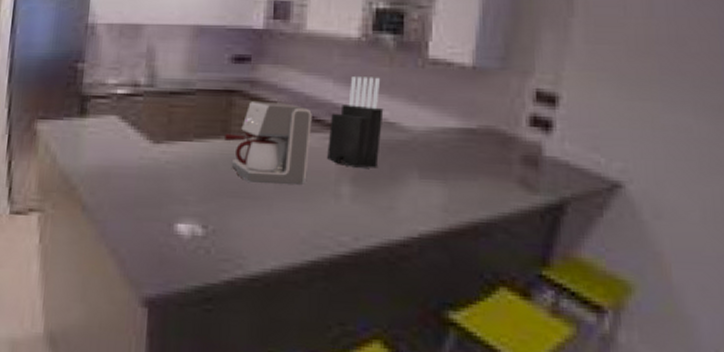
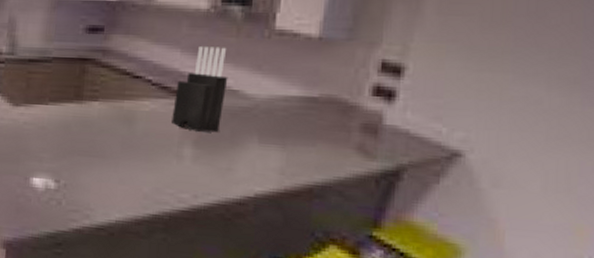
coffee maker: present [224,102,312,186] -> none [76,69,159,147]

